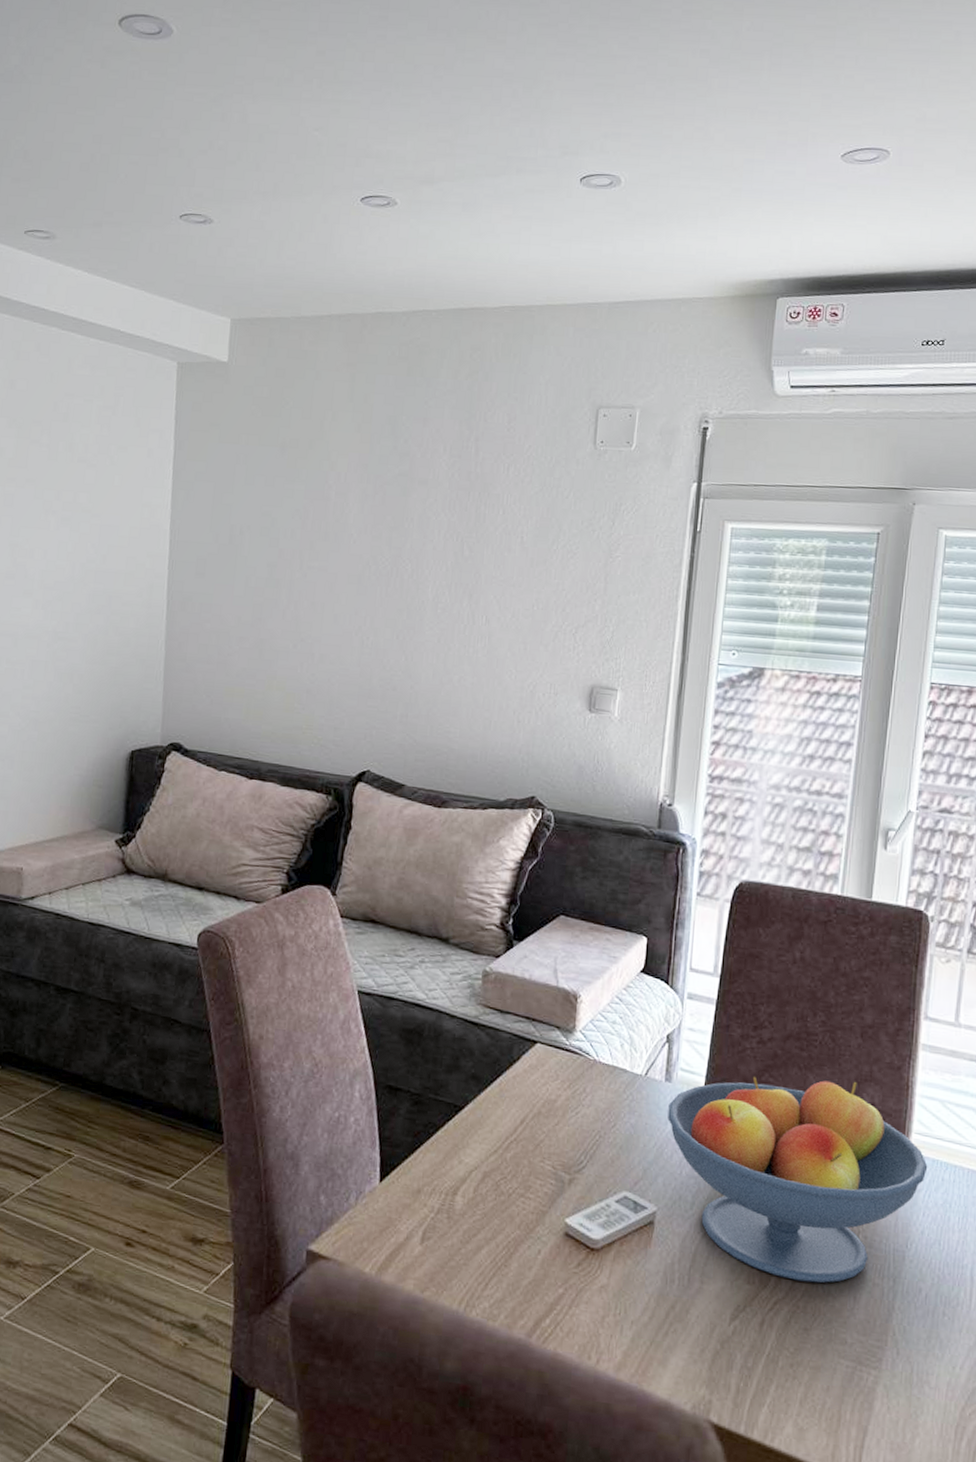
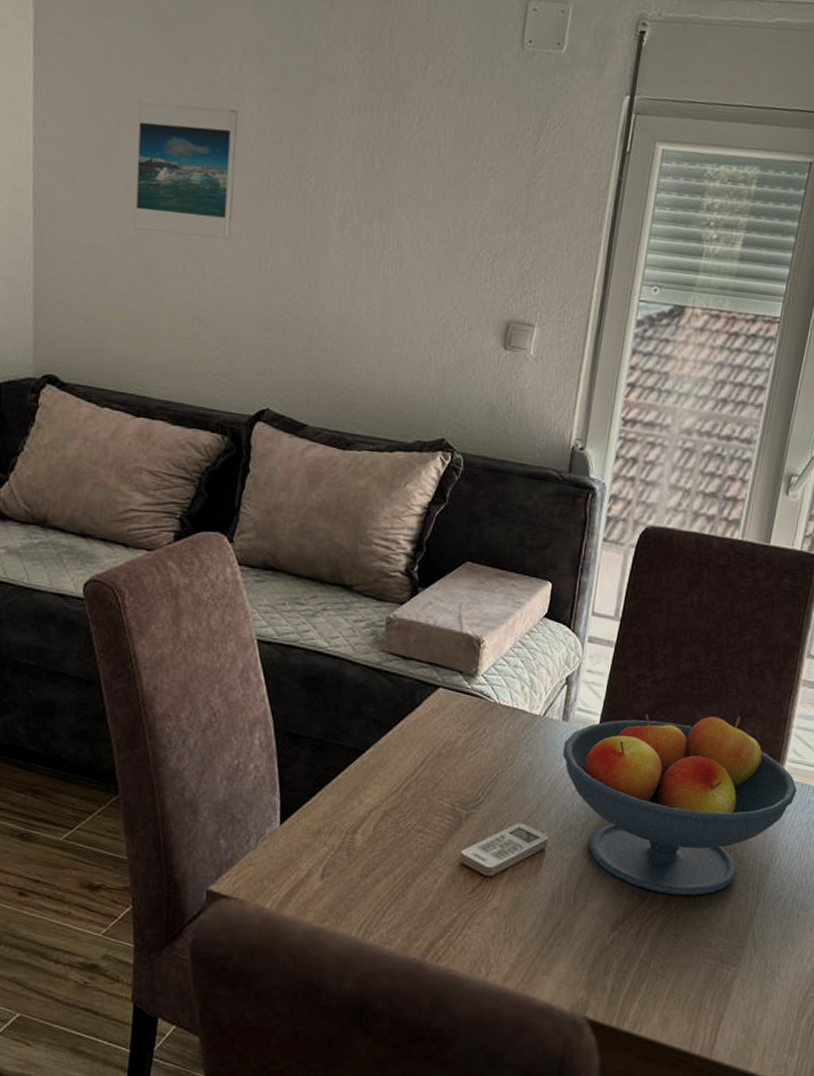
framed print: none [252,509,343,621] -> present [134,102,238,240]

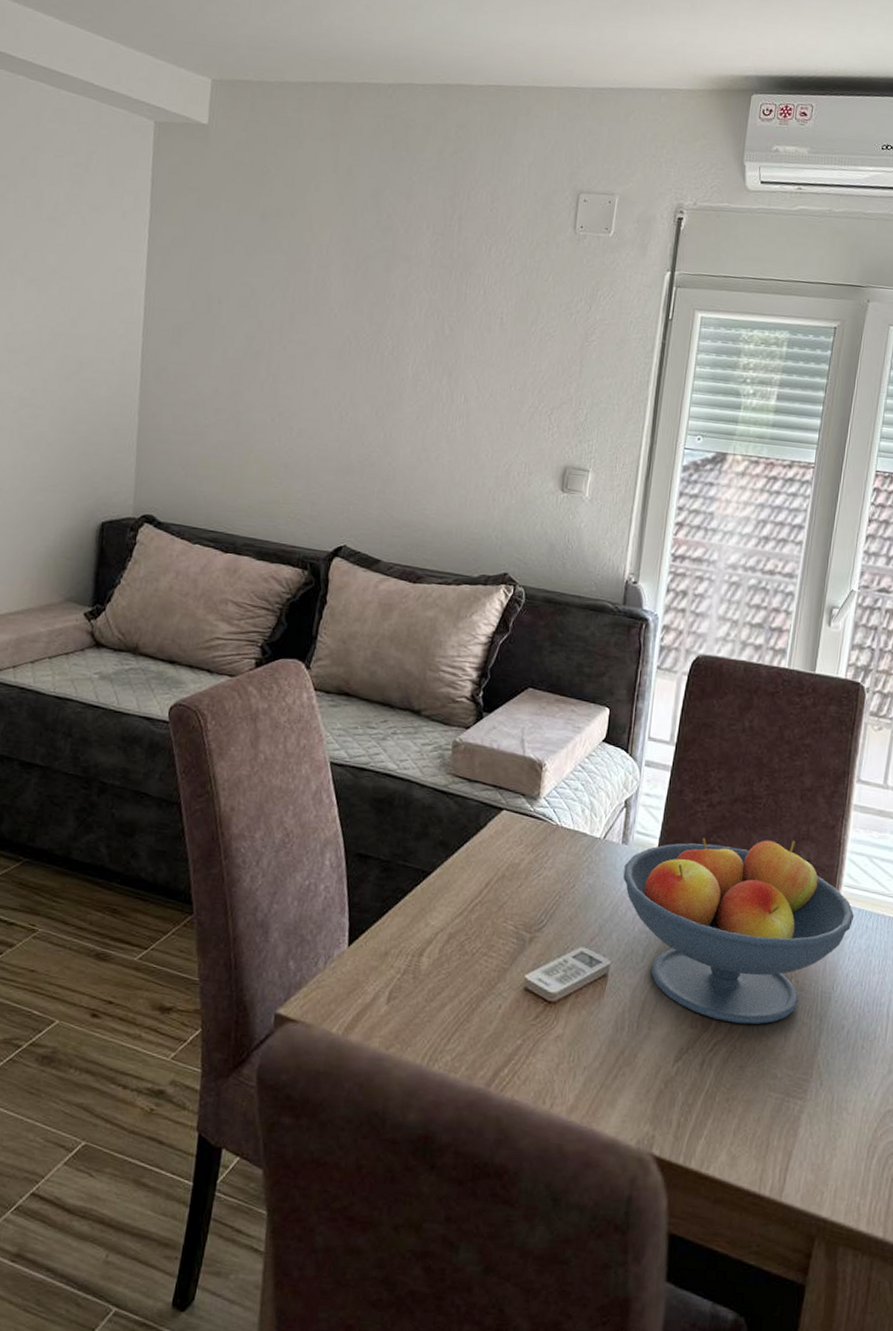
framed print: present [134,102,238,240] -> none [229,279,325,396]

